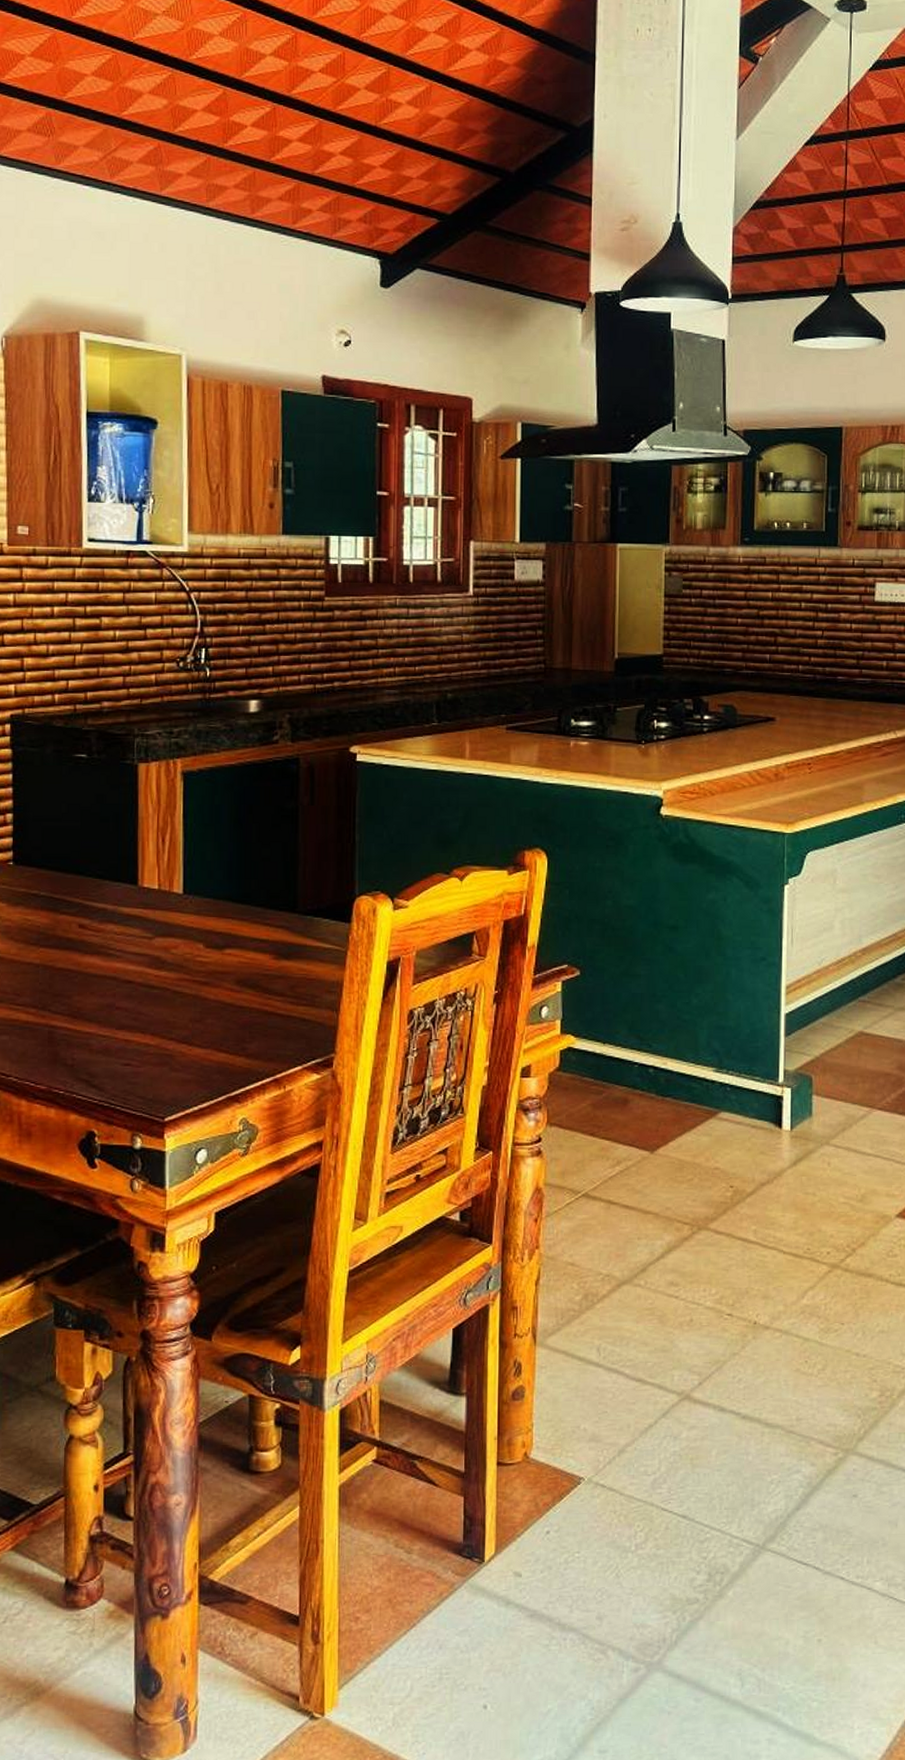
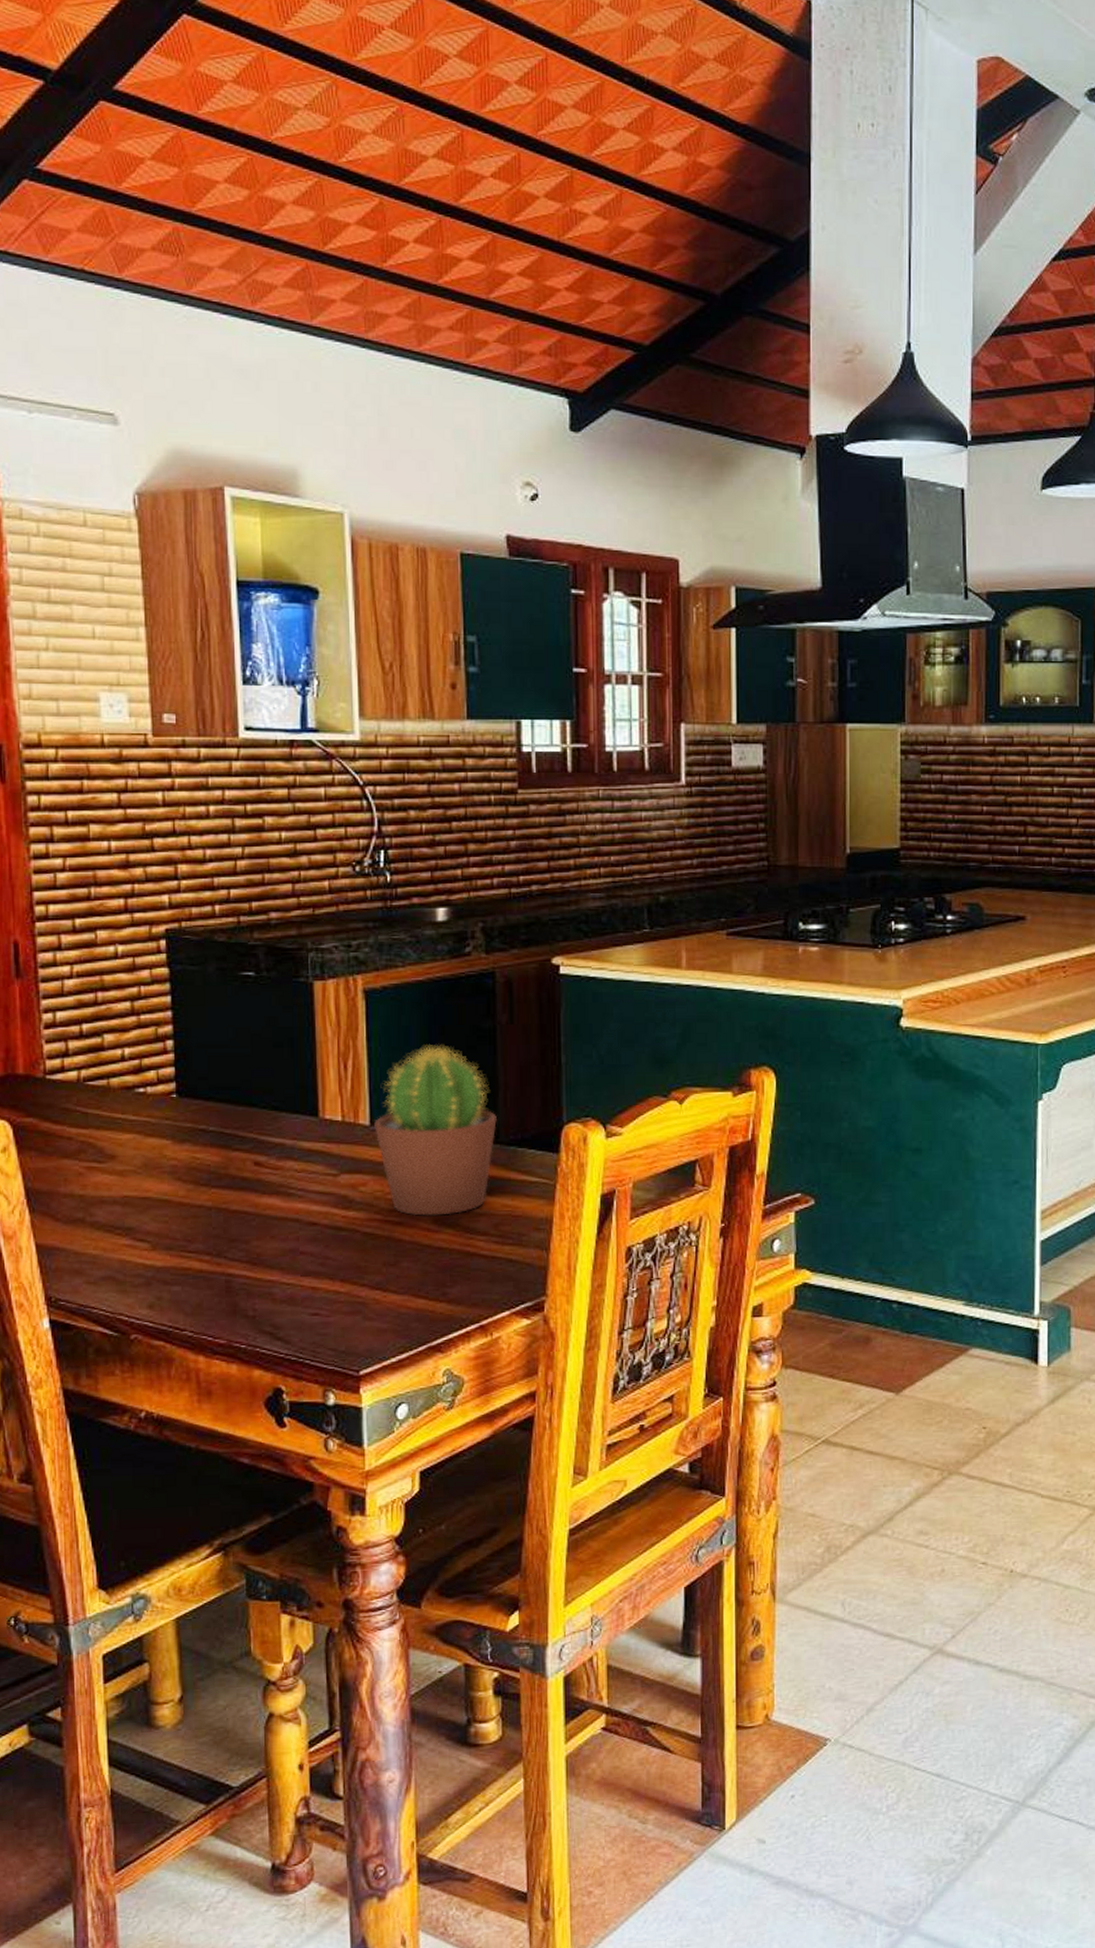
potted cactus: none [187,822,296,977] -> present [374,1045,497,1216]

